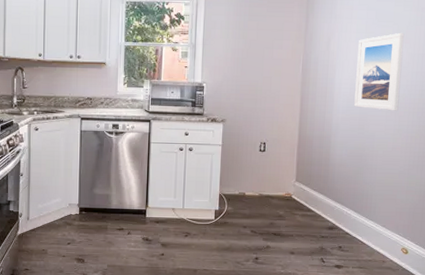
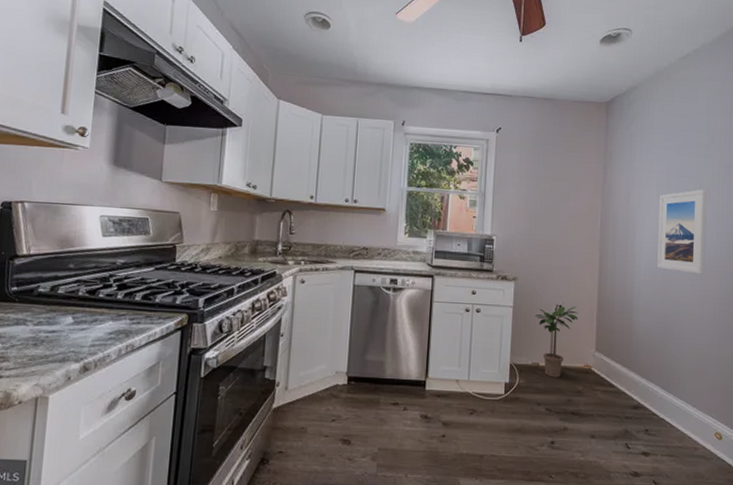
potted plant: none [241,143,281,205] -> present [534,306,579,378]

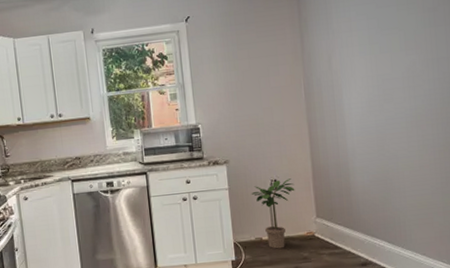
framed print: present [657,189,707,274] -> none [363,38,420,127]

